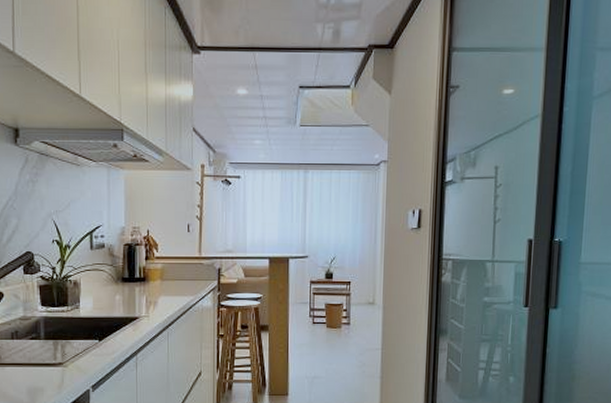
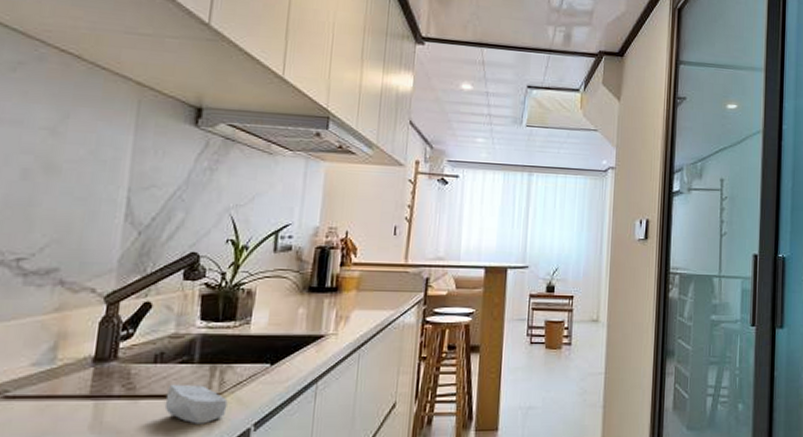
soap bar: none [24,355,70,386] -> present [164,384,228,424]

